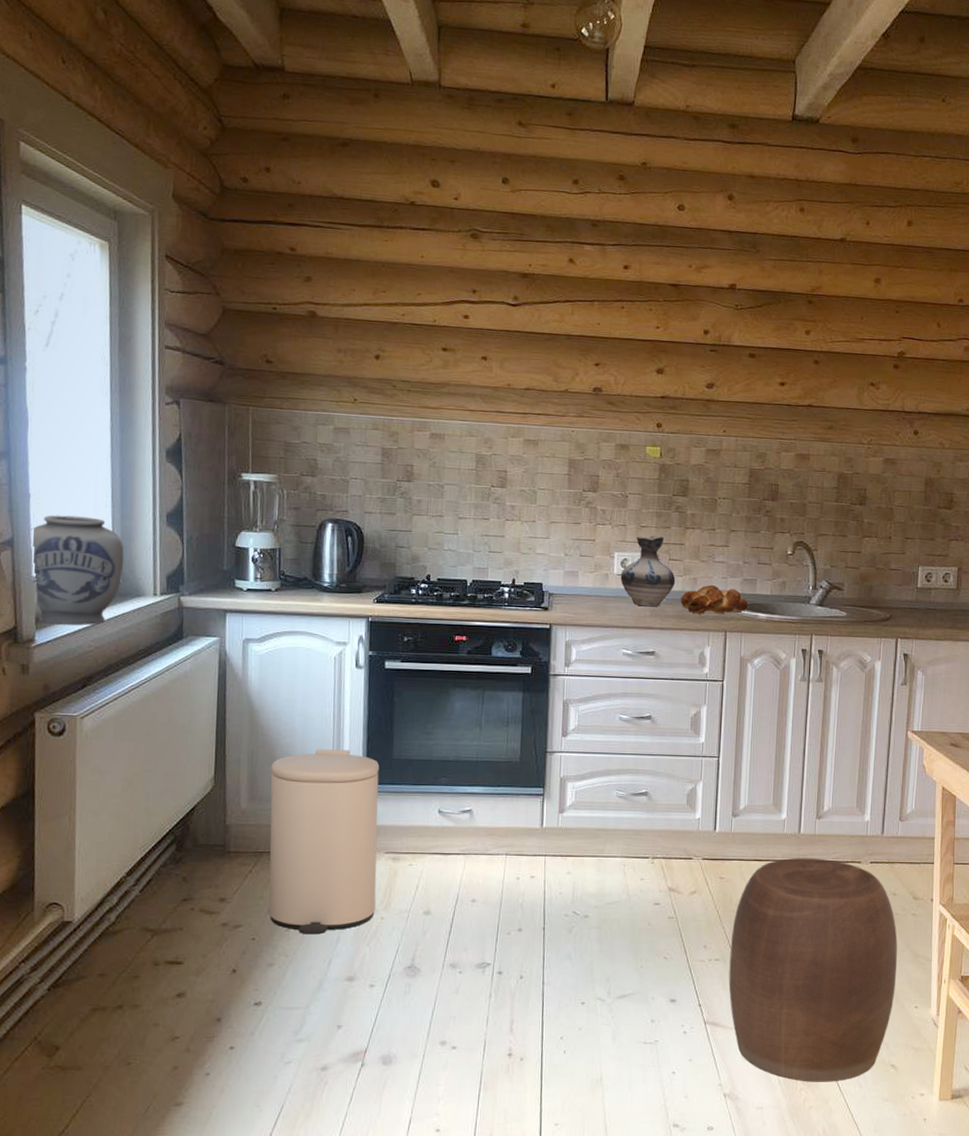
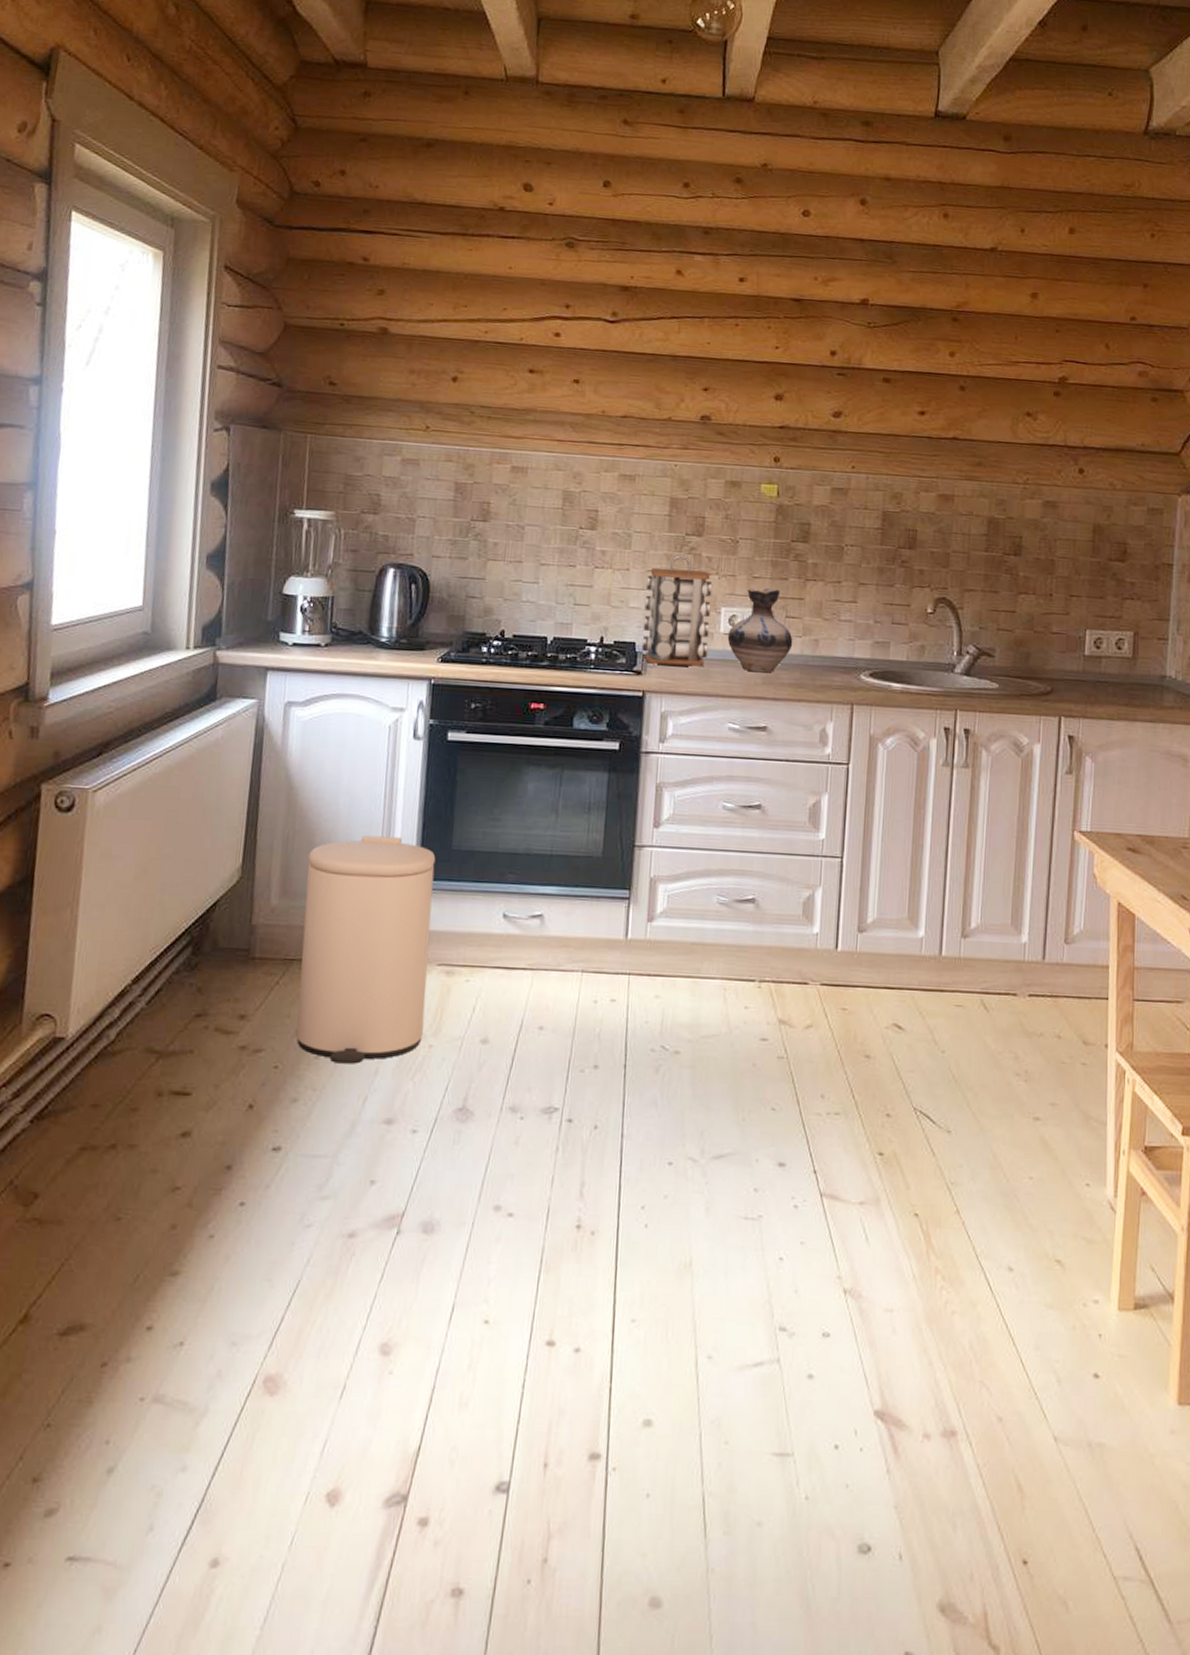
vase: present [31,515,125,626] -> none [51,554,157,683]
spice rack: none [548,508,607,603] -> present [641,555,713,667]
bread loaf: present [680,584,748,614] -> none [798,647,879,683]
stool: present [728,857,898,1082] -> none [851,986,1064,1280]

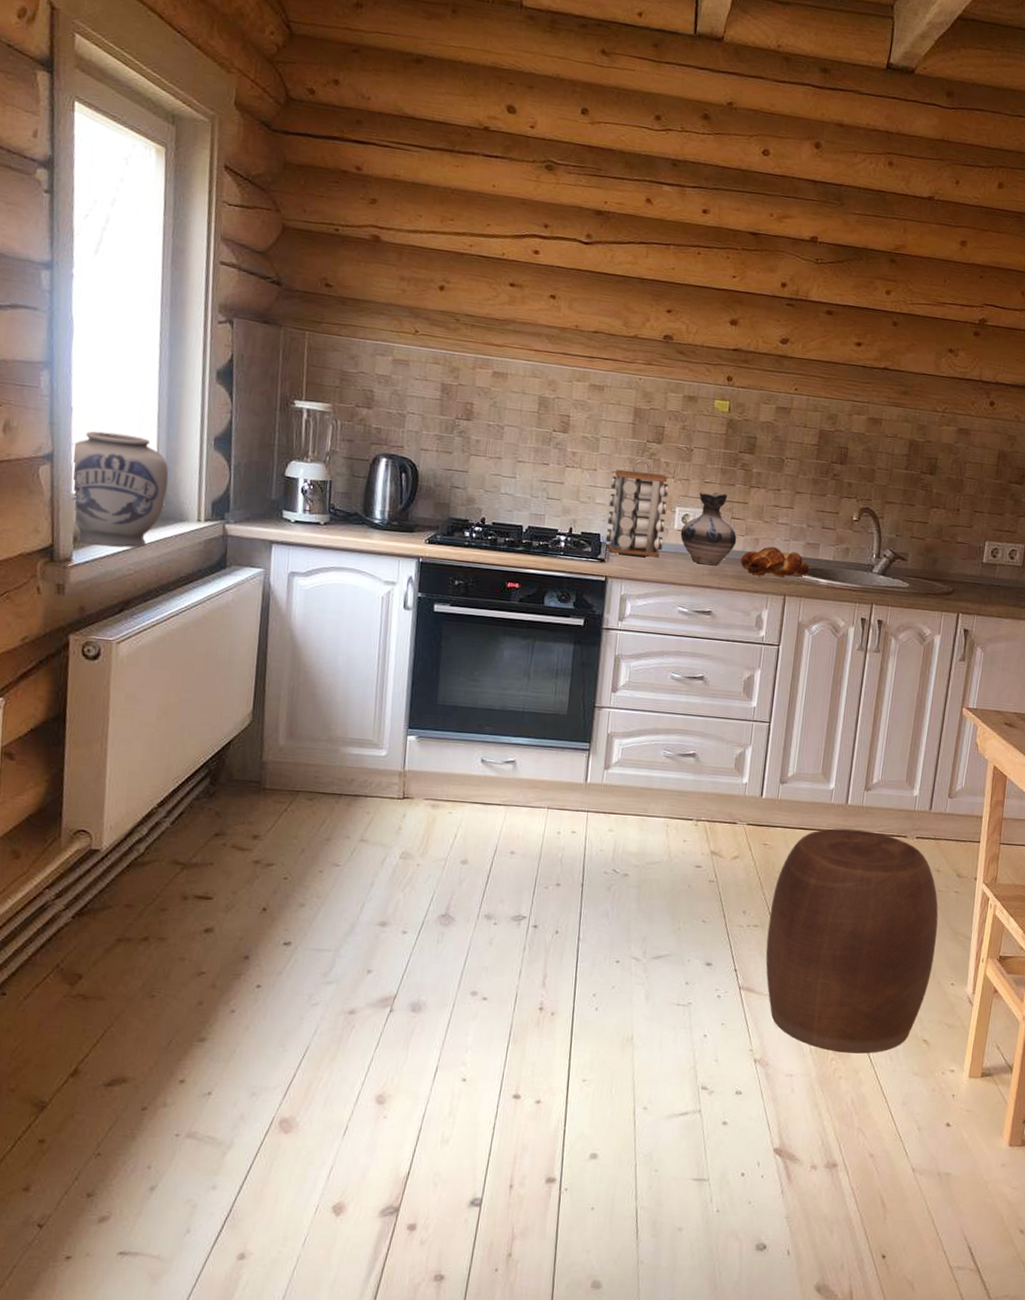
vase: none [51,554,157,683] -> present [72,431,169,549]
pedal bin: present [296,835,436,1064] -> none [302,689,423,878]
bread loaf: none [798,647,879,683] -> present [740,546,809,577]
stool: none [851,986,1064,1280] -> present [765,828,939,1054]

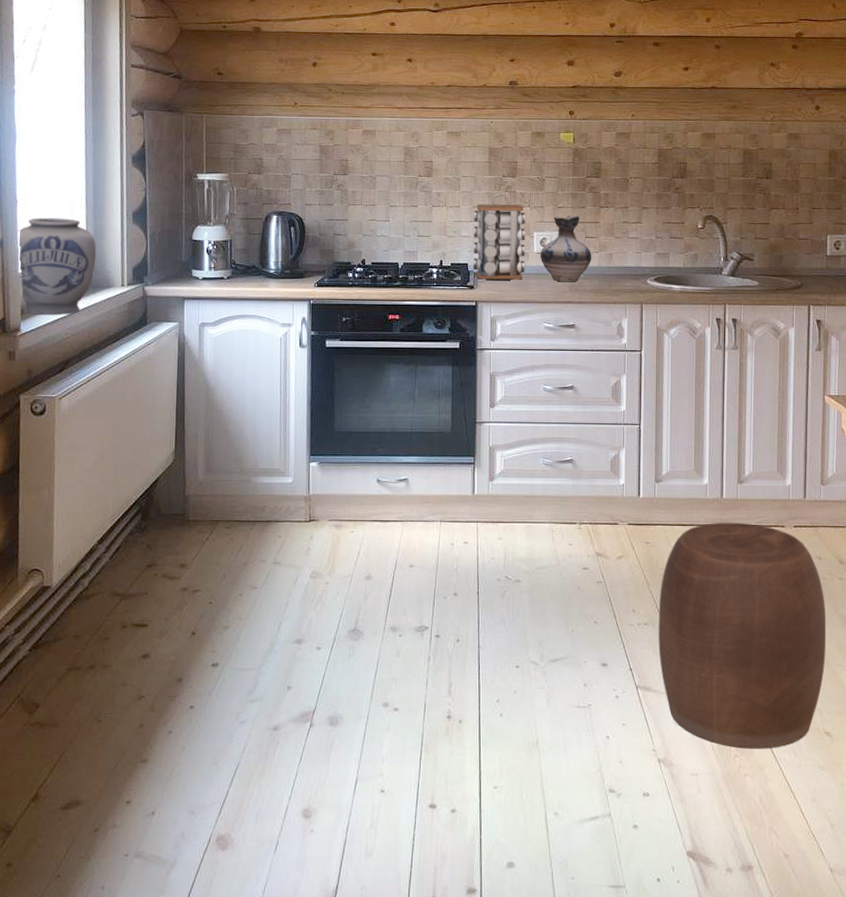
bread loaf: present [740,546,809,577] -> none [597,259,662,288]

